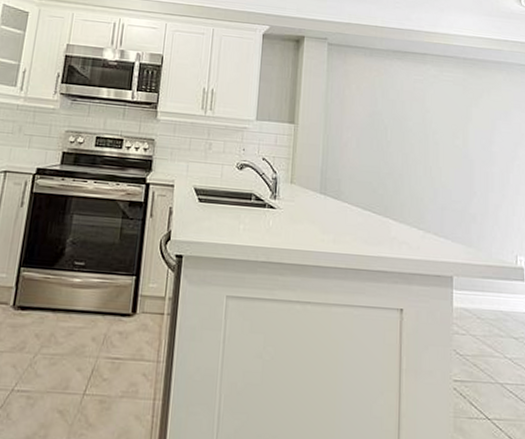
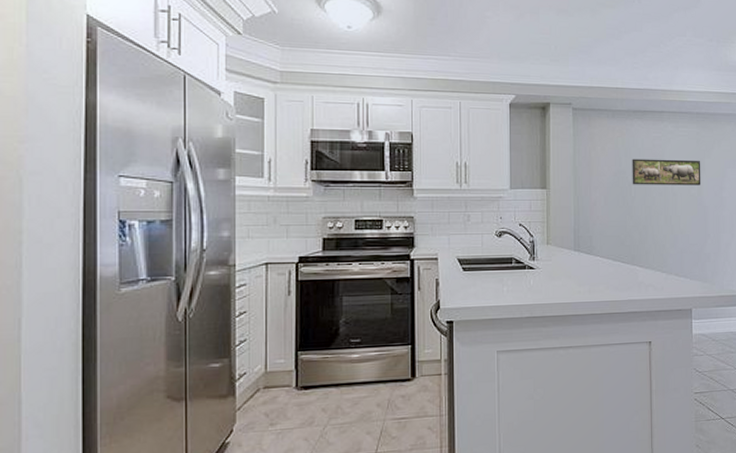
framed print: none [388,100,467,136] -> present [632,158,701,186]

